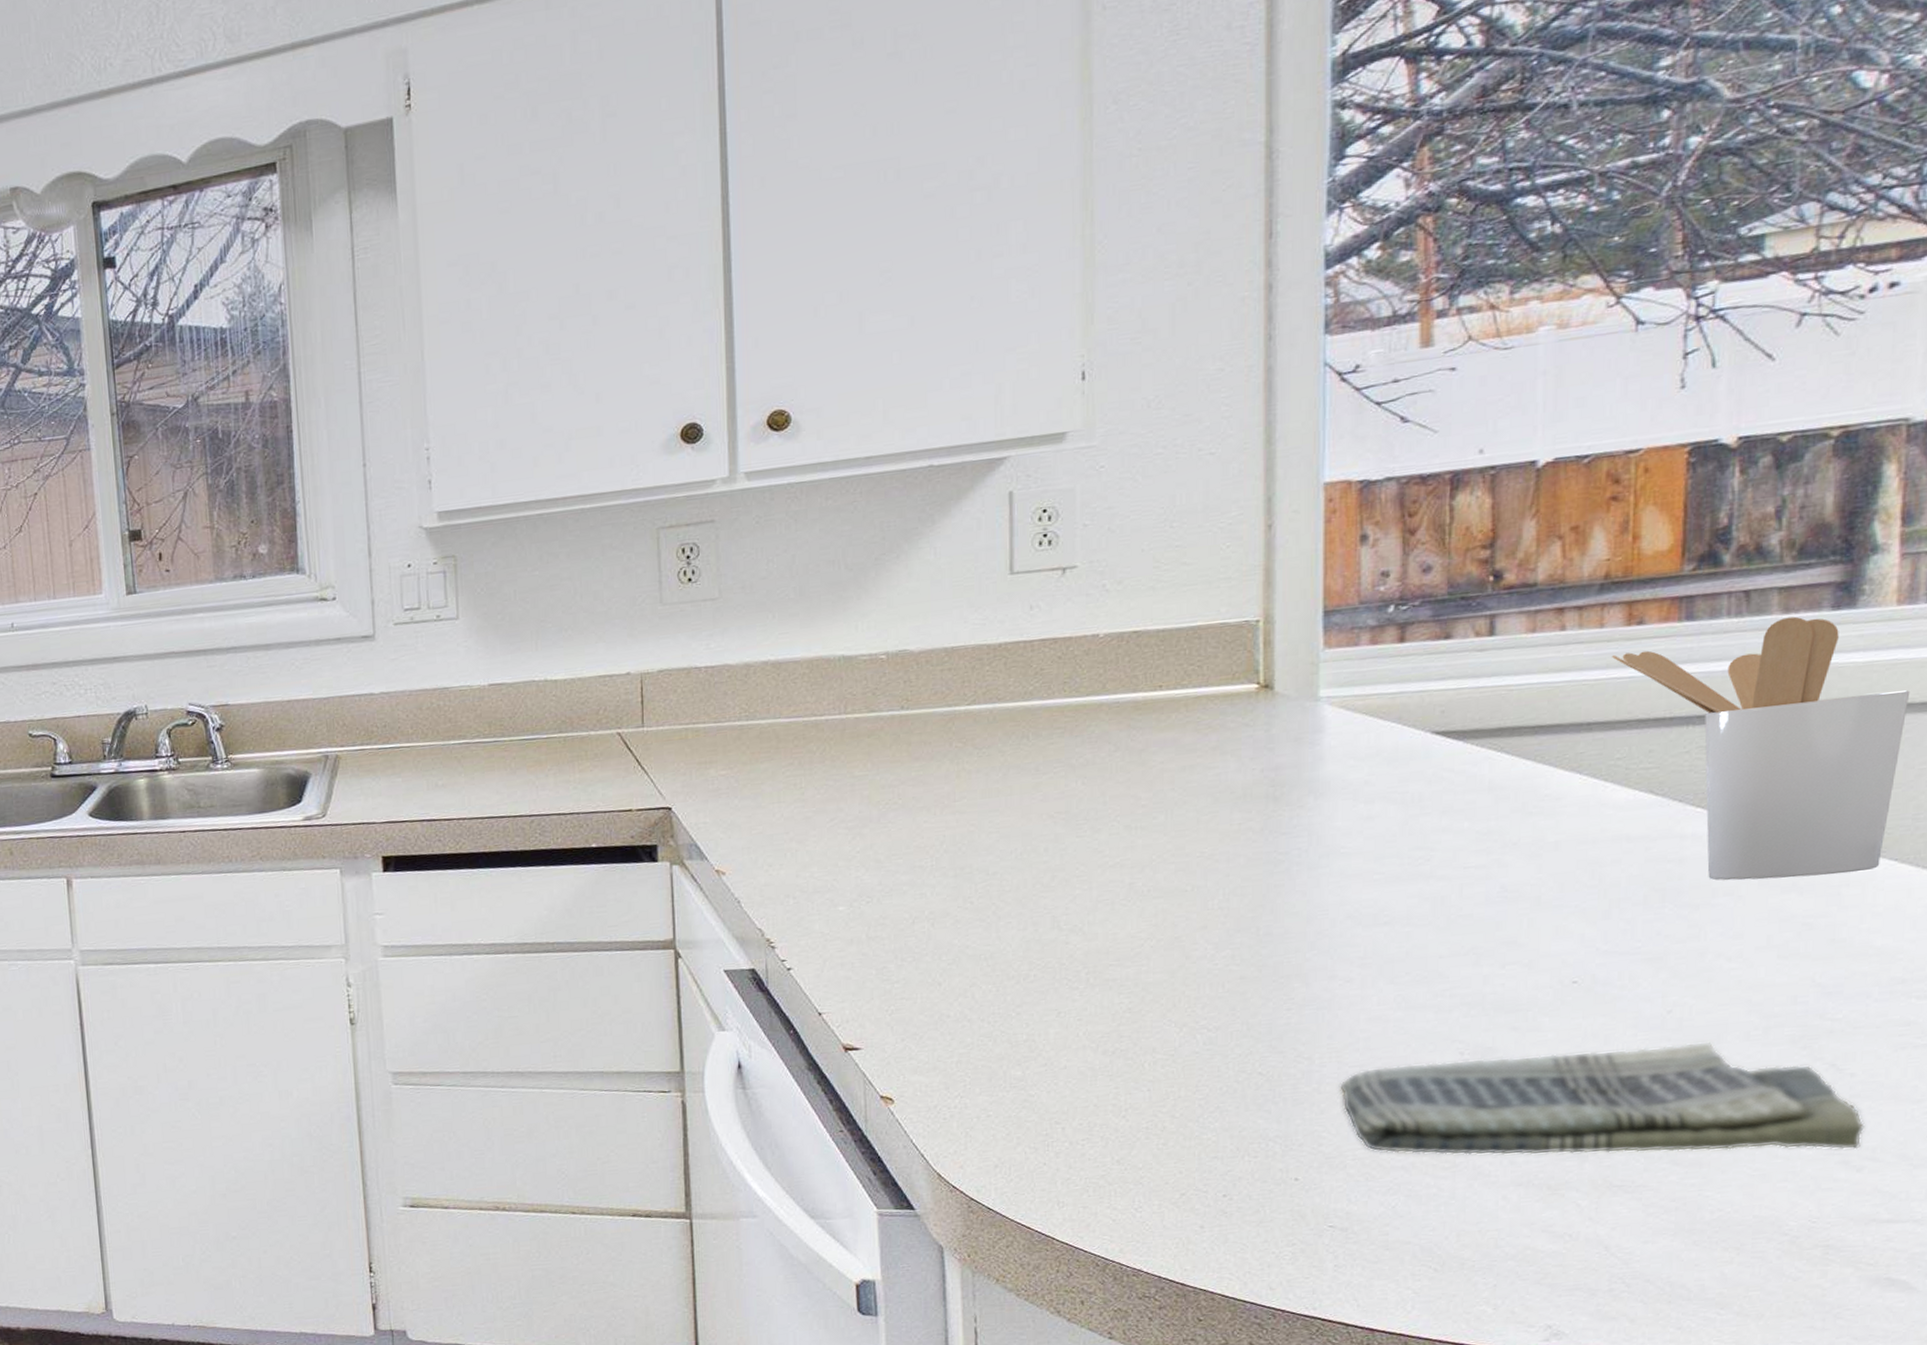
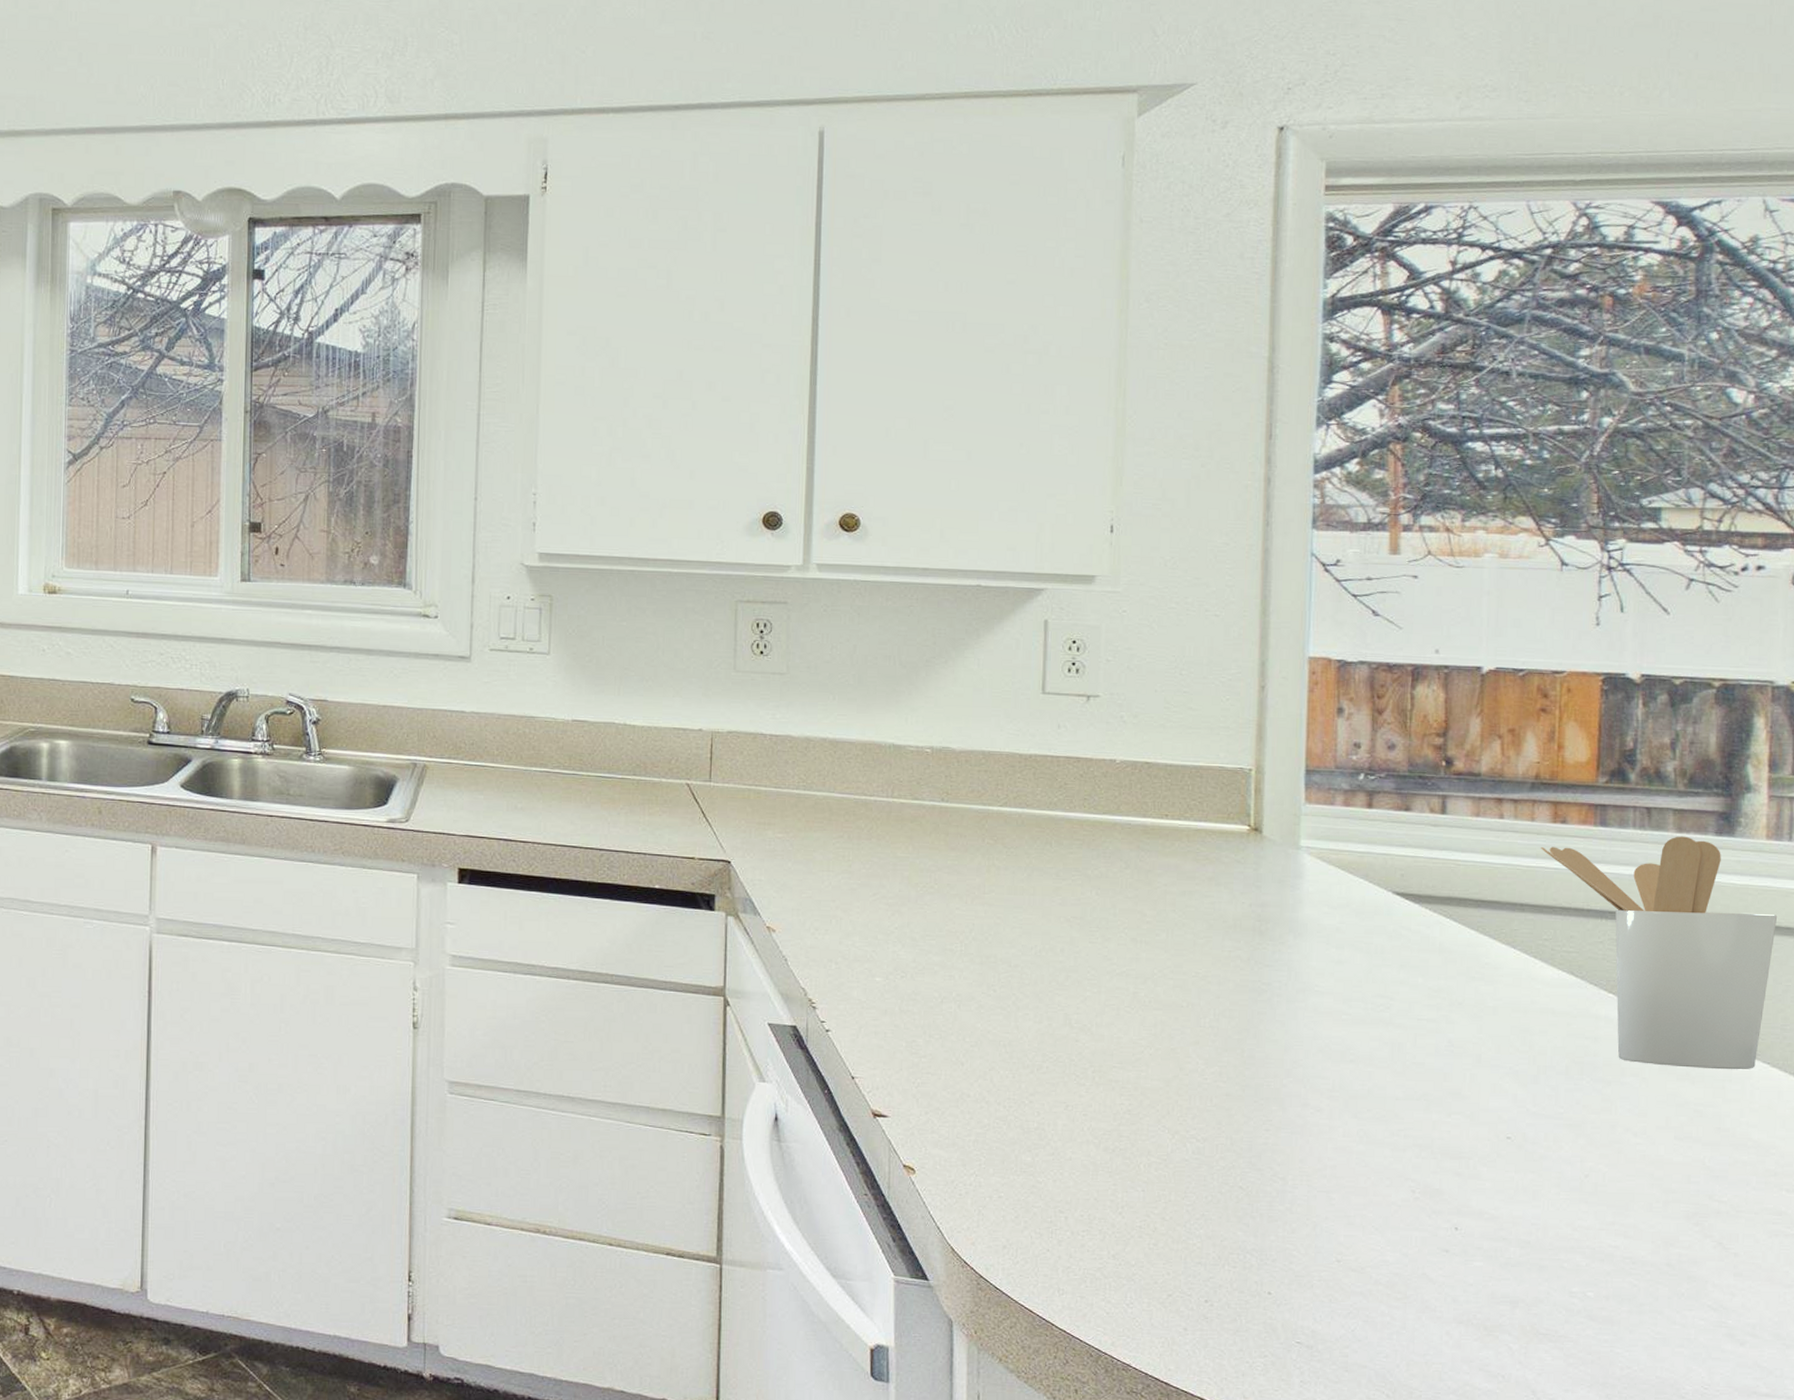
dish towel: present [1340,1040,1865,1156] -> none [1309,1195,1746,1324]

